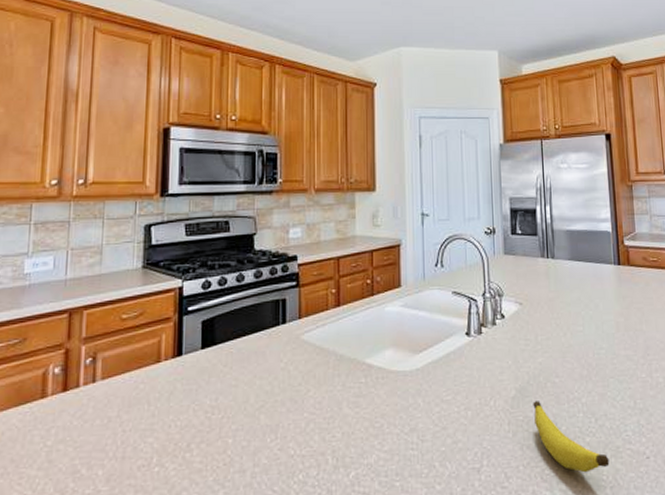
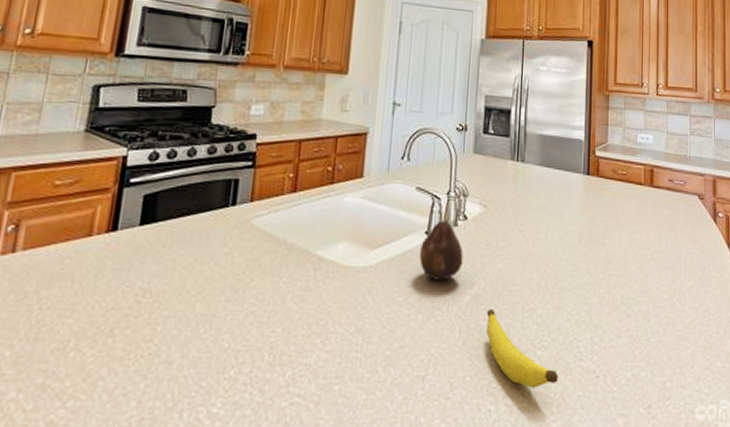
fruit: none [462,319,505,378] -> present [419,219,463,280]

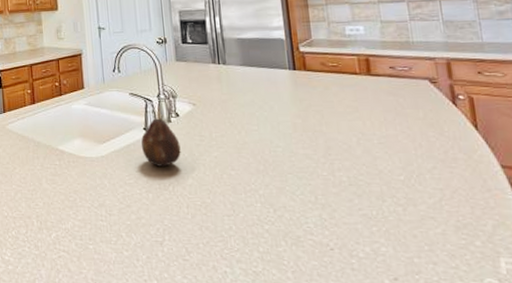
banana: present [486,309,559,388] -> none [210,190,290,256]

